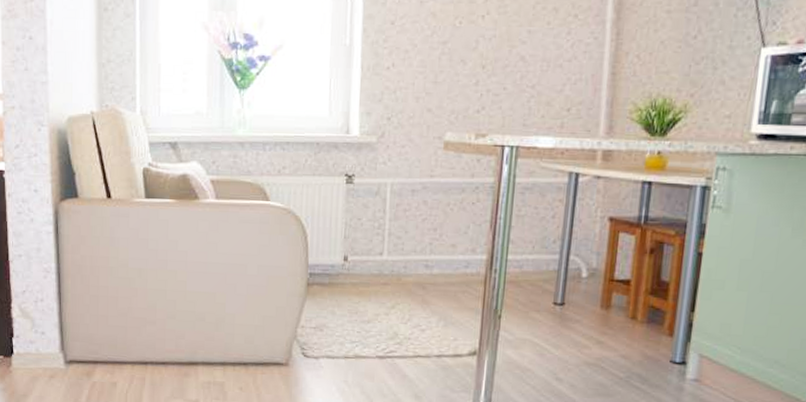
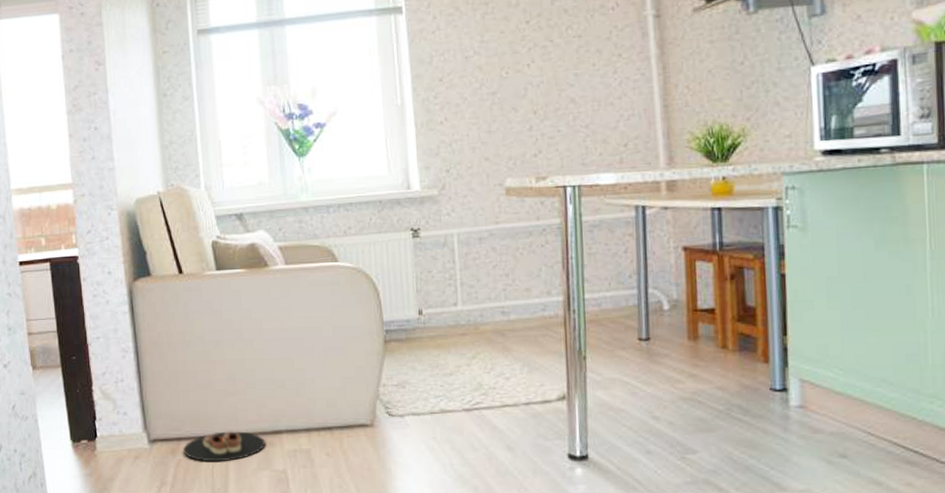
slippers: none [99,358,182,388] -> present [183,430,266,462]

